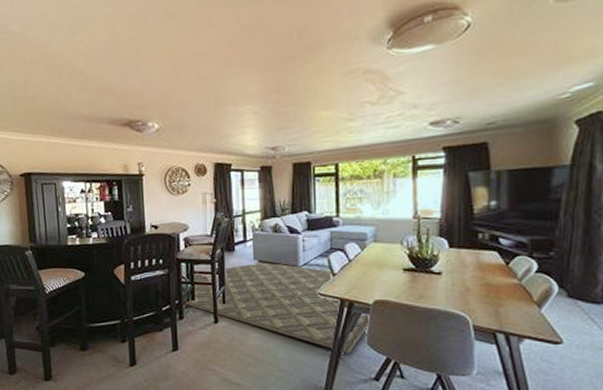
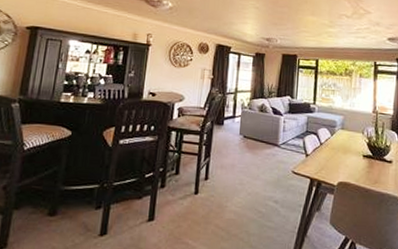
rug: present [183,263,371,353] -> none [167,138,335,231]

